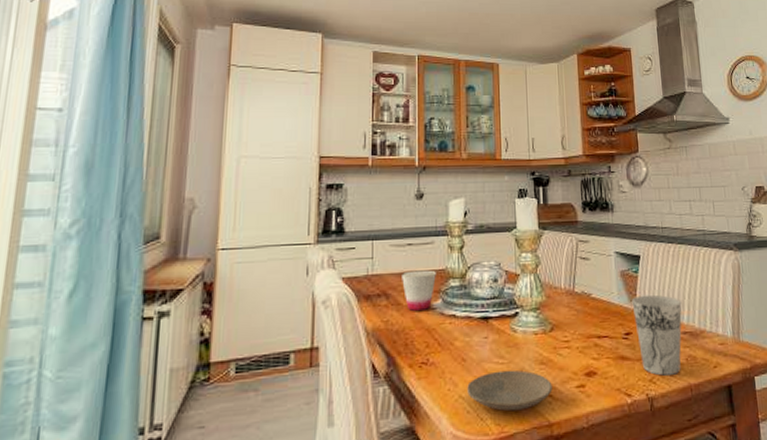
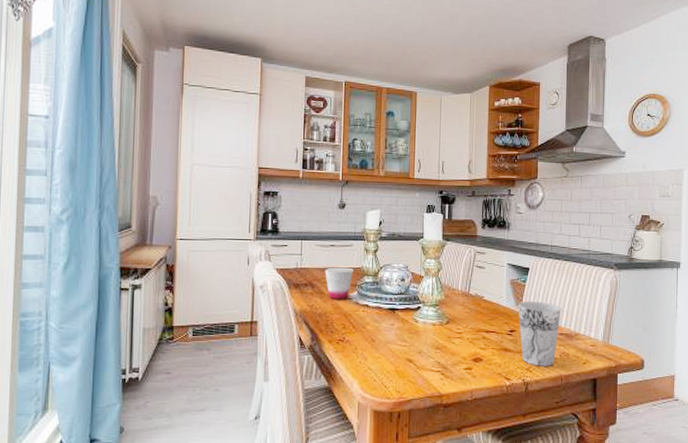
plate: present [467,370,553,412] -> none [375,351,445,383]

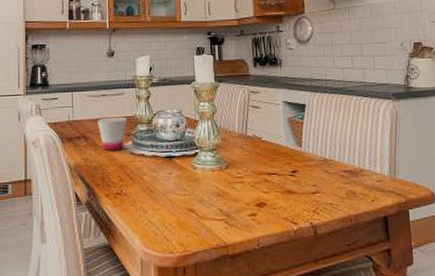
cup: present [518,301,562,366] -> none [298,138,343,207]

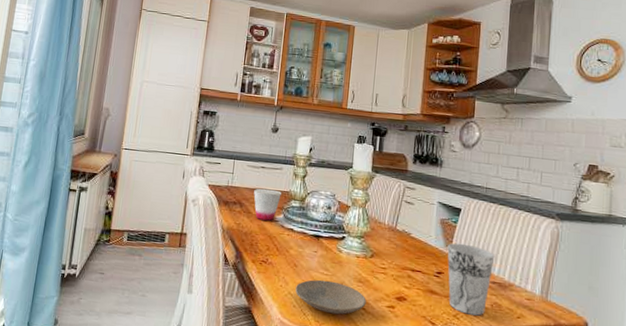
plate: none [155,200,228,235] -> present [295,279,366,315]
cup: none [298,138,343,207] -> present [447,243,495,316]

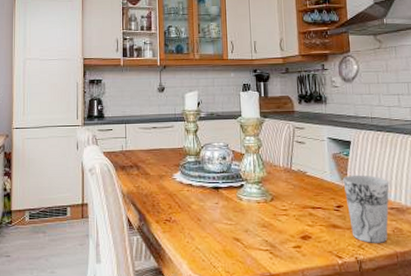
cup: present [254,188,281,221] -> none [149,148,176,180]
plate: present [295,279,366,315] -> none [202,230,273,263]

